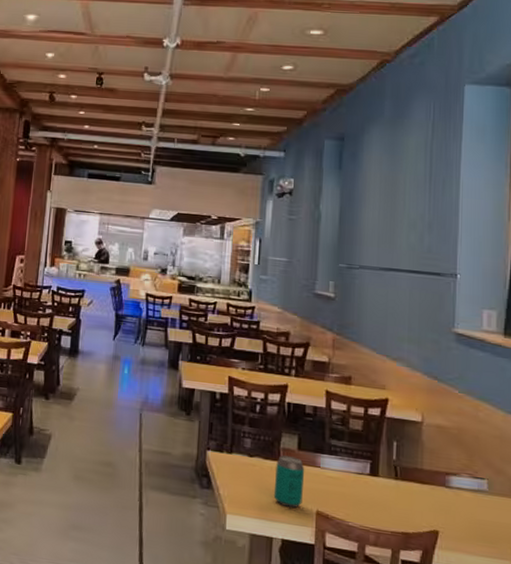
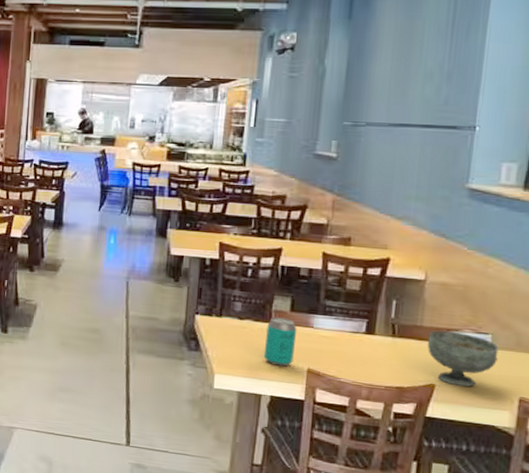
bowl: none [428,474,495,534] -> present [427,330,499,387]

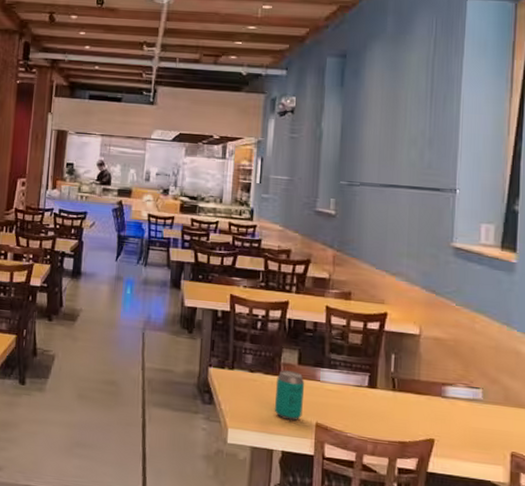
bowl: present [427,330,499,387] -> none [425,384,489,441]

